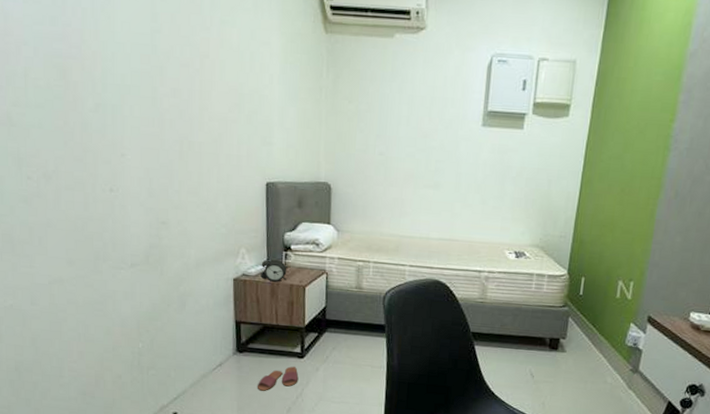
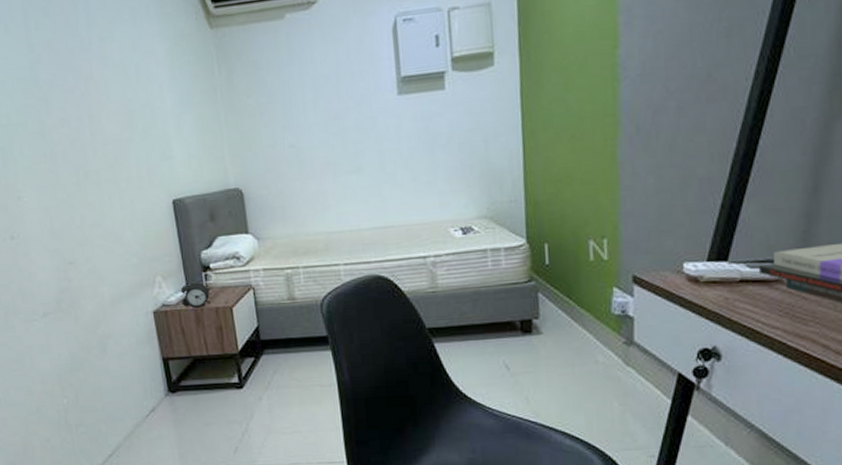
slippers: present [258,366,299,391] -> none [197,399,241,433]

